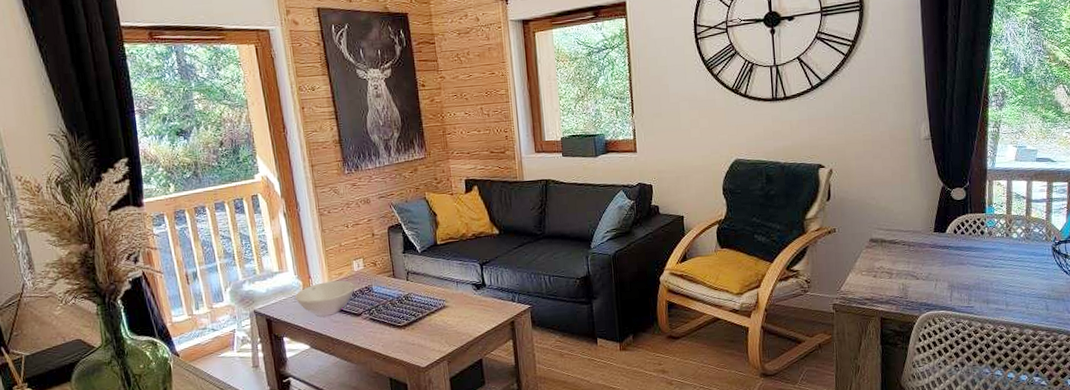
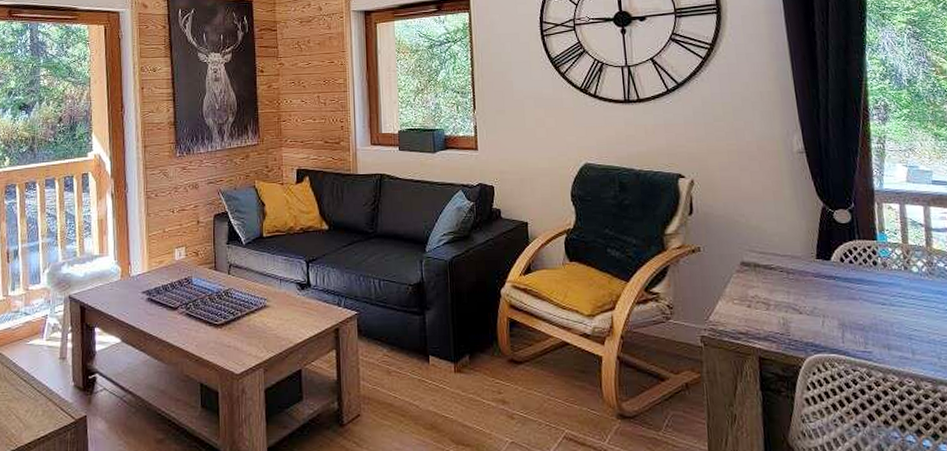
bowl: present [295,280,355,317] -> none [112,269,174,309]

